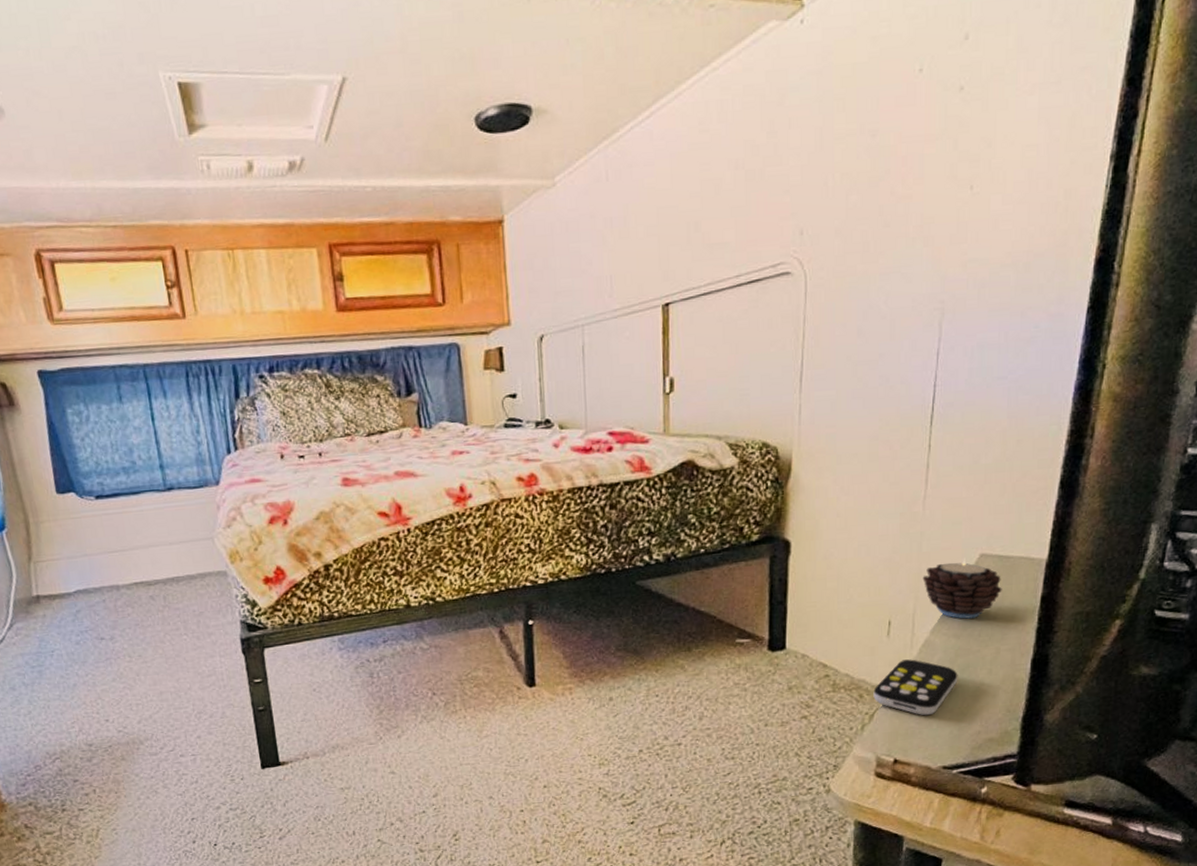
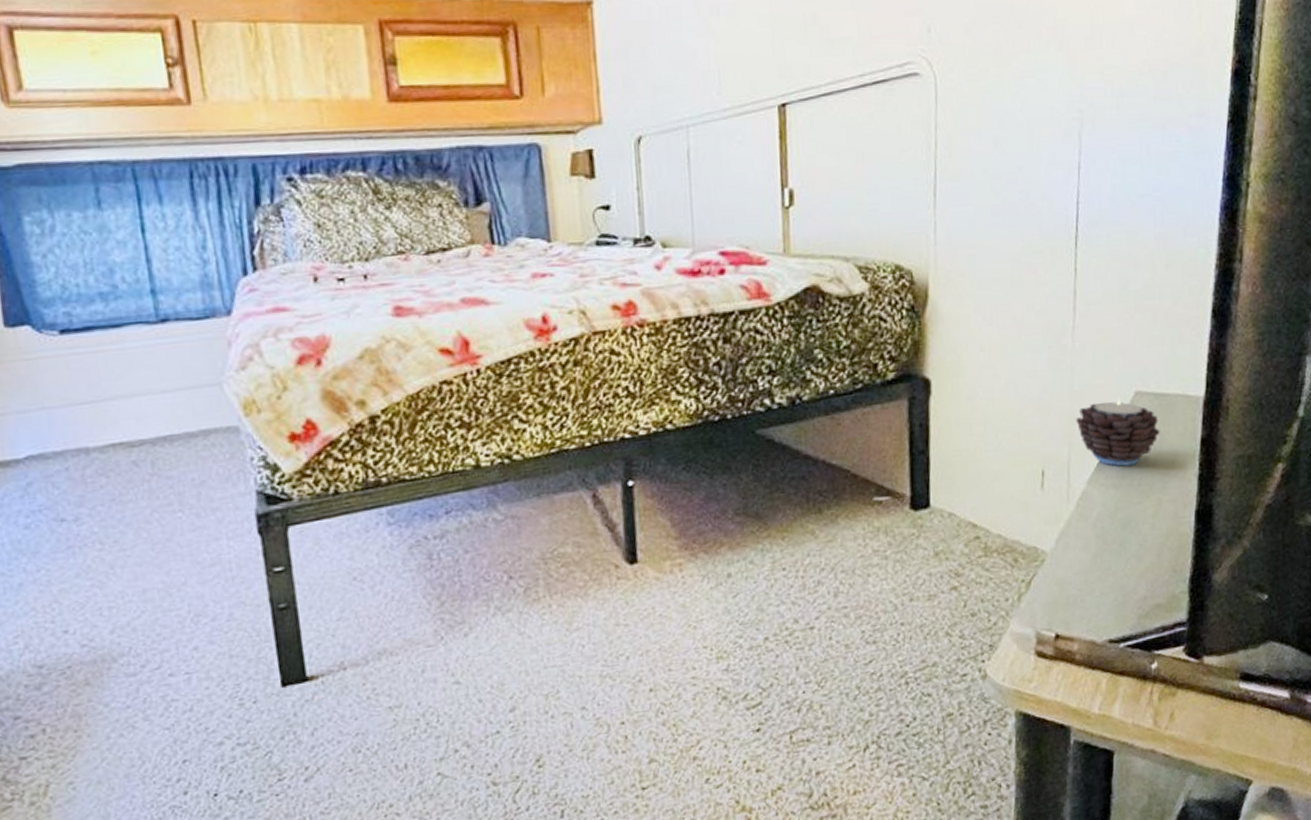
remote control: present [873,659,958,716] -> none [1029,514,1120,581]

